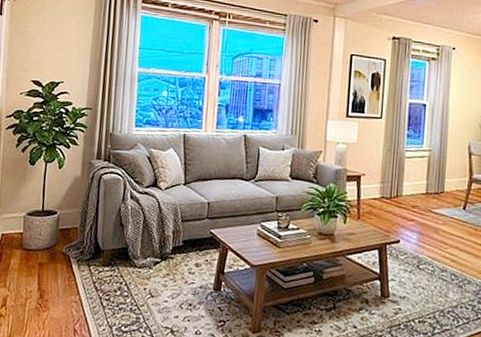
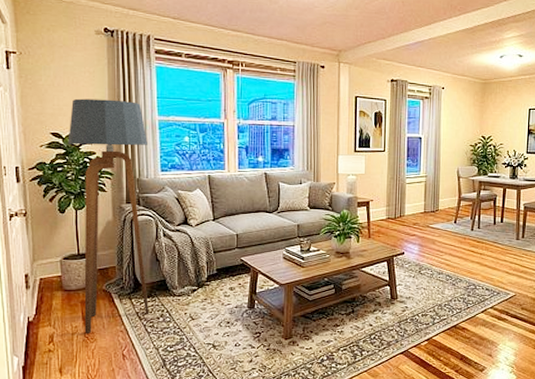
floor lamp: none [38,46,125,300] -> present [68,98,150,333]

